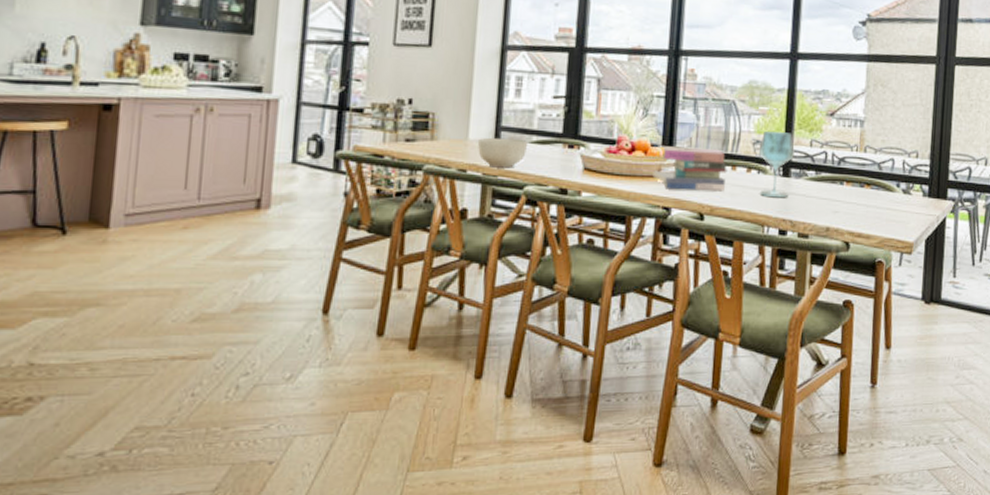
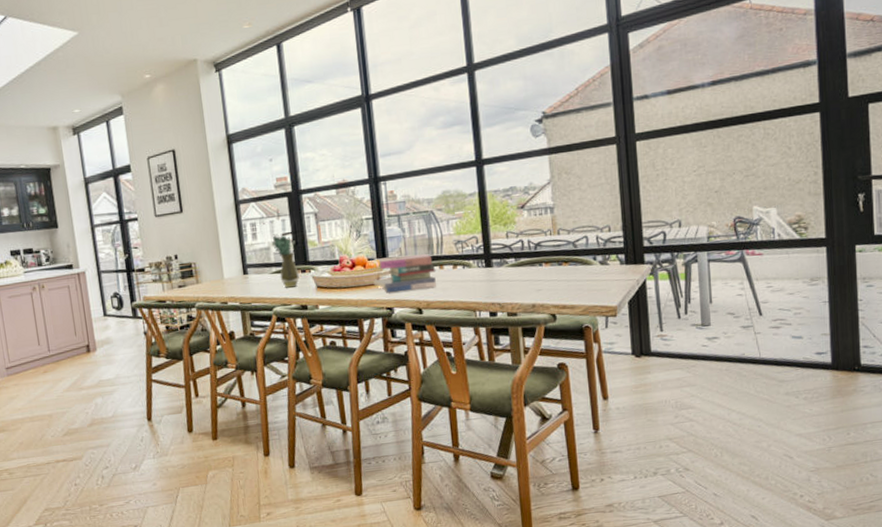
bowl: present [477,137,529,168] -> none [231,272,270,297]
vase: none [539,95,565,164] -> present [272,234,299,288]
wine glass: present [758,130,795,198] -> none [460,229,494,287]

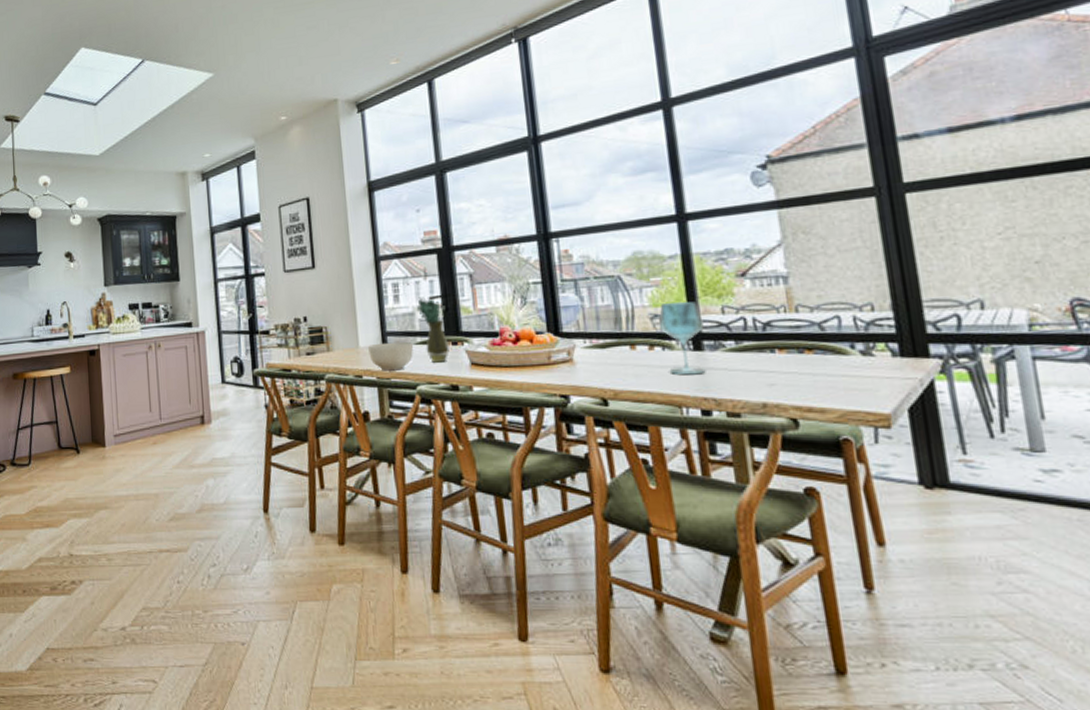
bowl: none [231,272,270,297] -> present [367,341,414,371]
books: present [373,253,436,292] -> none [542,328,626,375]
wine glass: none [460,229,494,287] -> present [658,301,706,375]

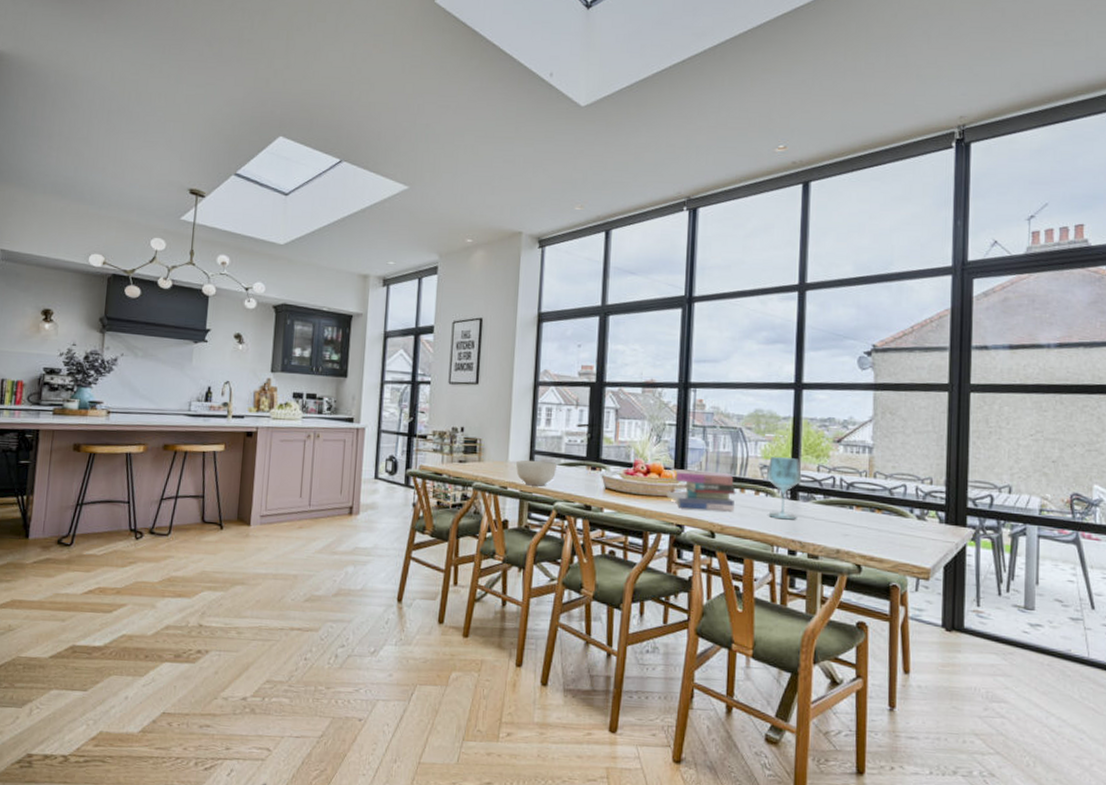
vase: present [417,297,450,363] -> none [566,423,588,484]
books: none [542,328,626,375] -> present [666,469,736,511]

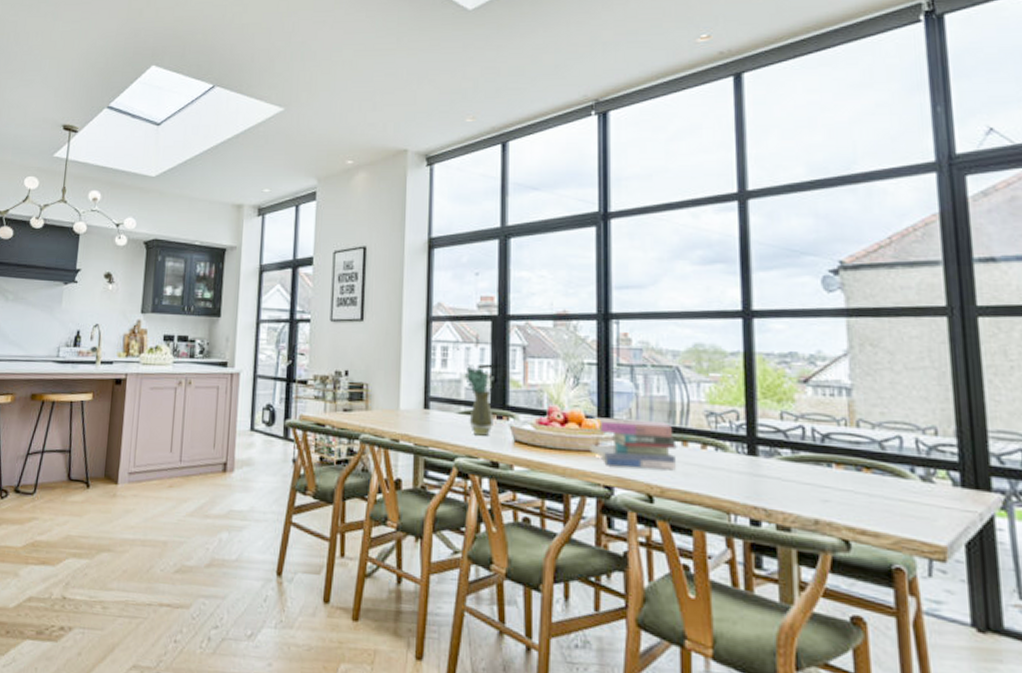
bowl: present [515,460,558,487] -> none [408,407,457,439]
vase: none [566,423,588,484] -> present [465,364,493,436]
wine glass: present [766,456,802,520] -> none [713,400,760,481]

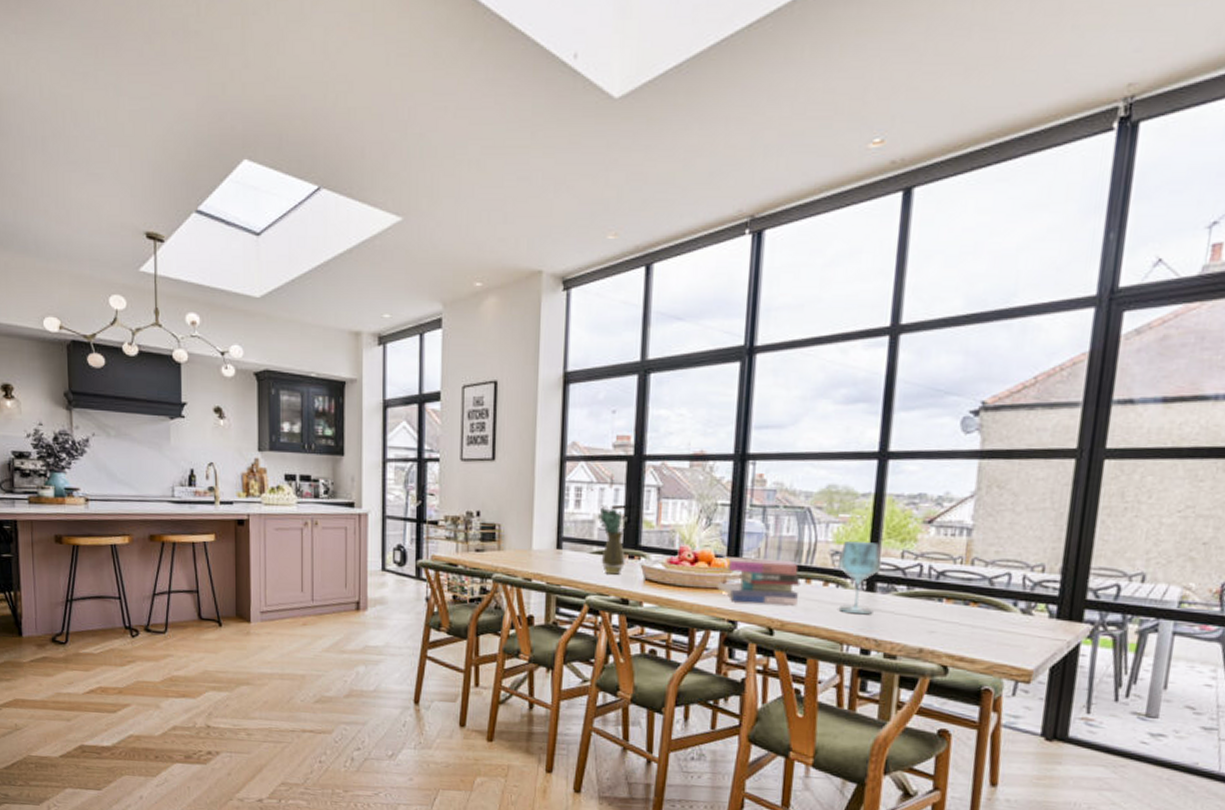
wine glass: none [713,400,760,481] -> present [837,540,882,615]

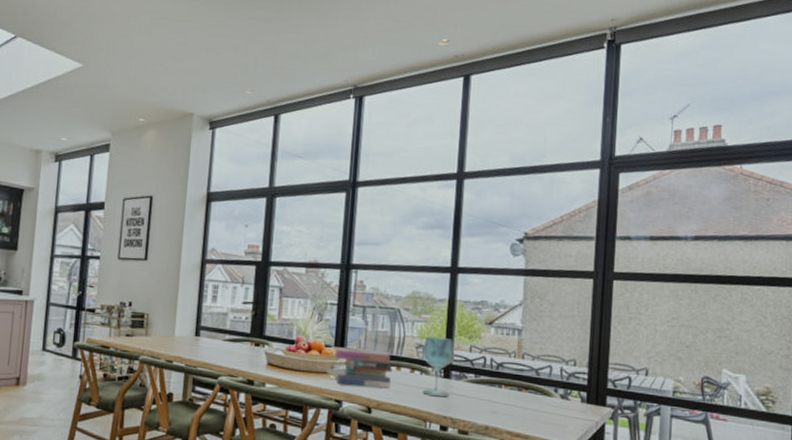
vase: present [599,505,625,575] -> none [231,301,252,359]

